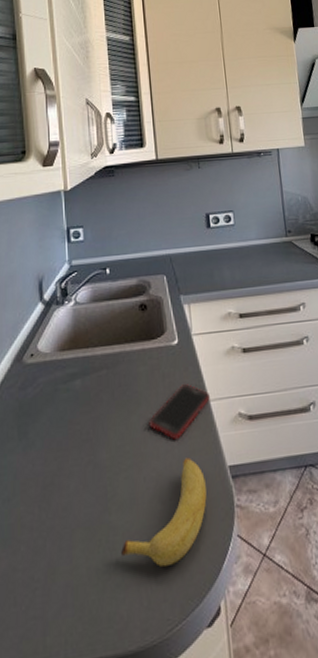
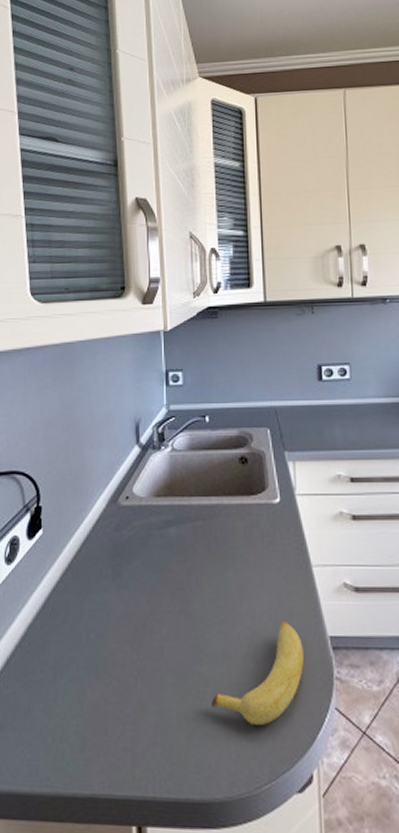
cell phone: present [149,384,210,440] -> none [245,546,312,601]

